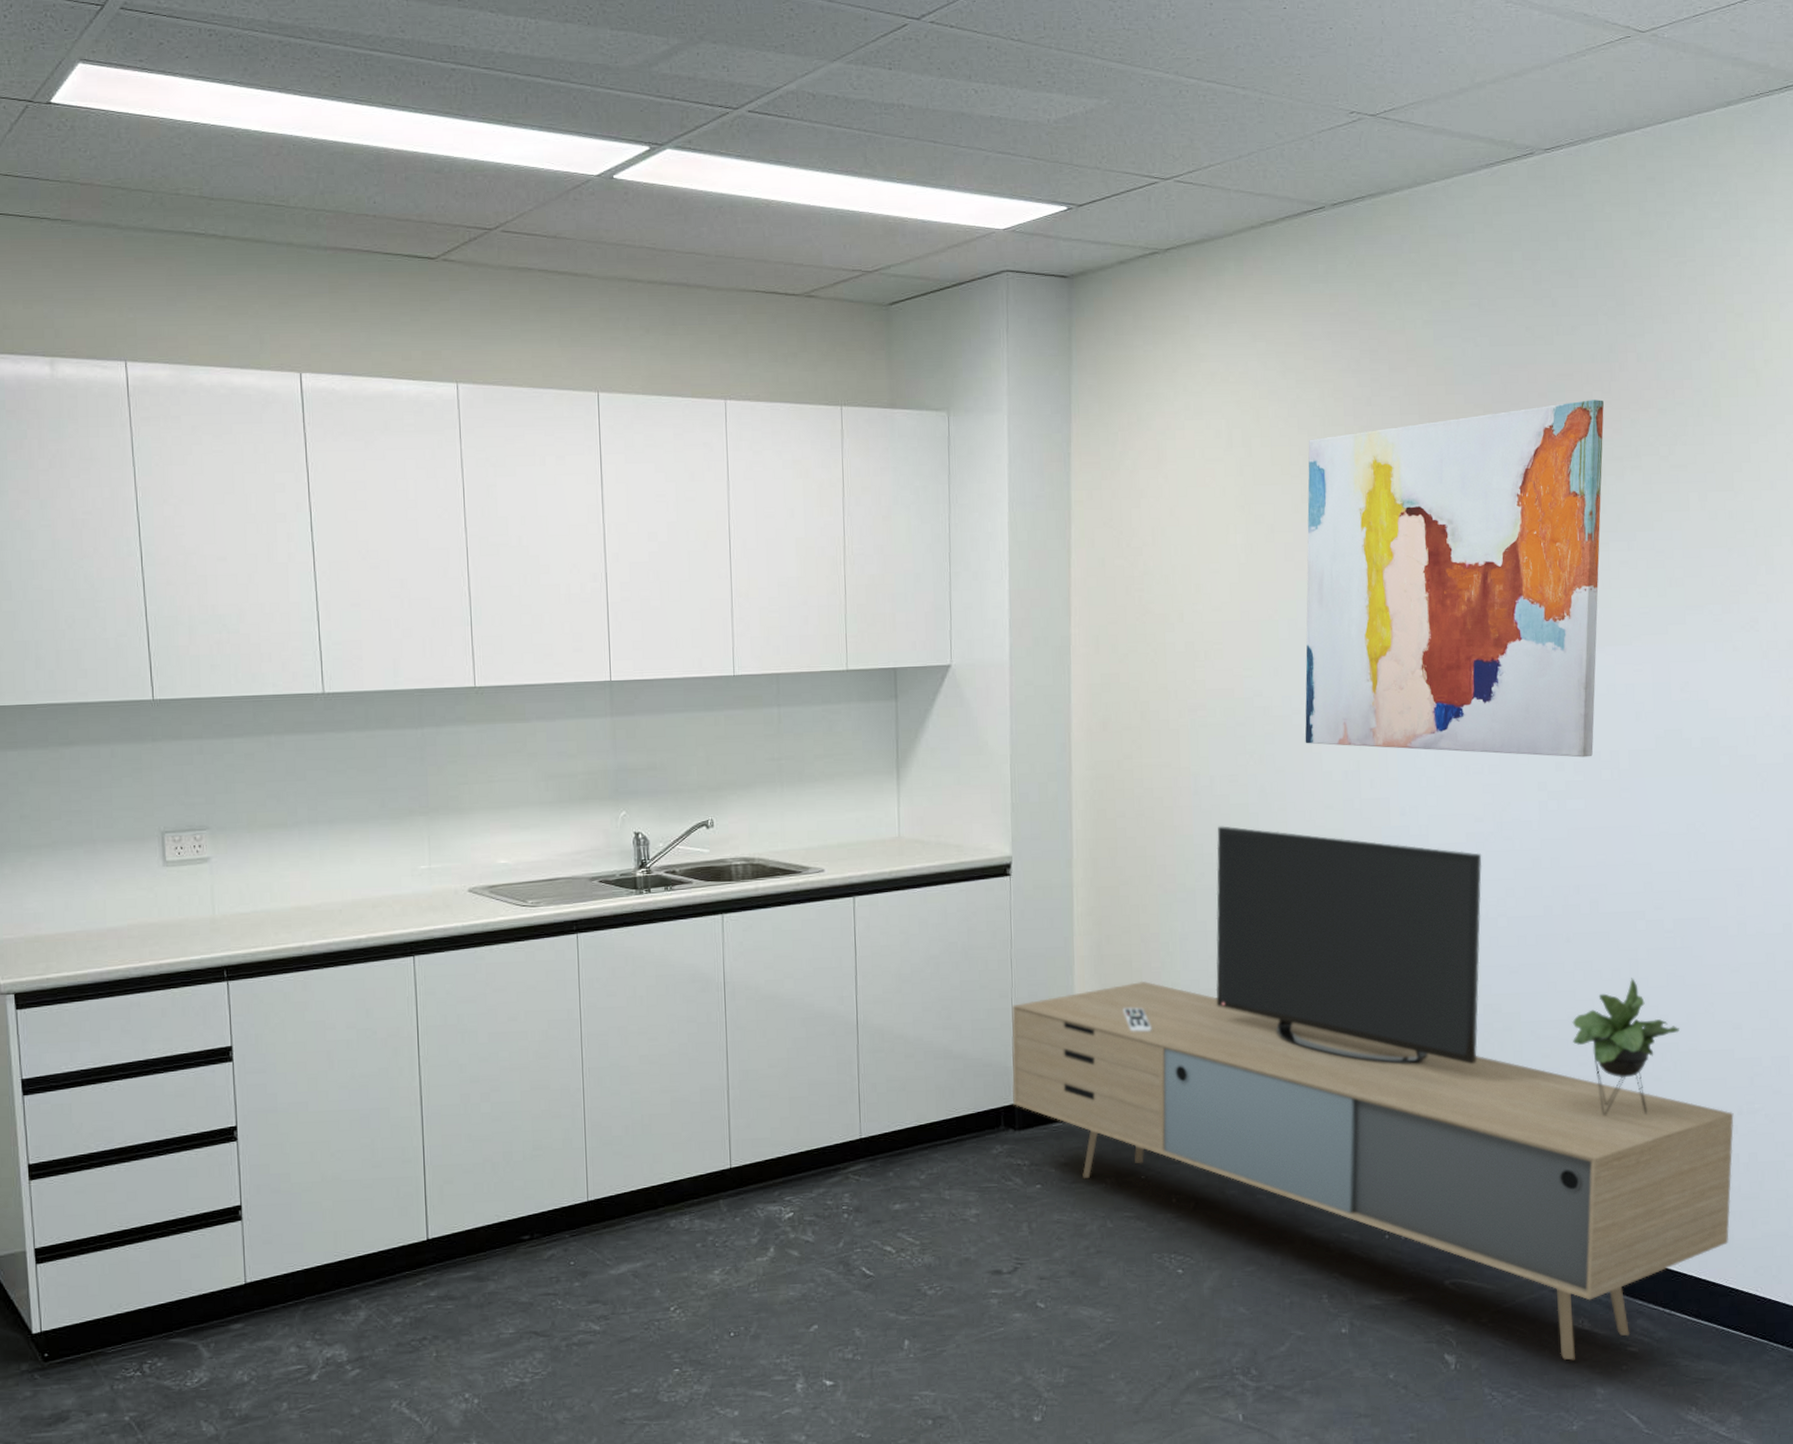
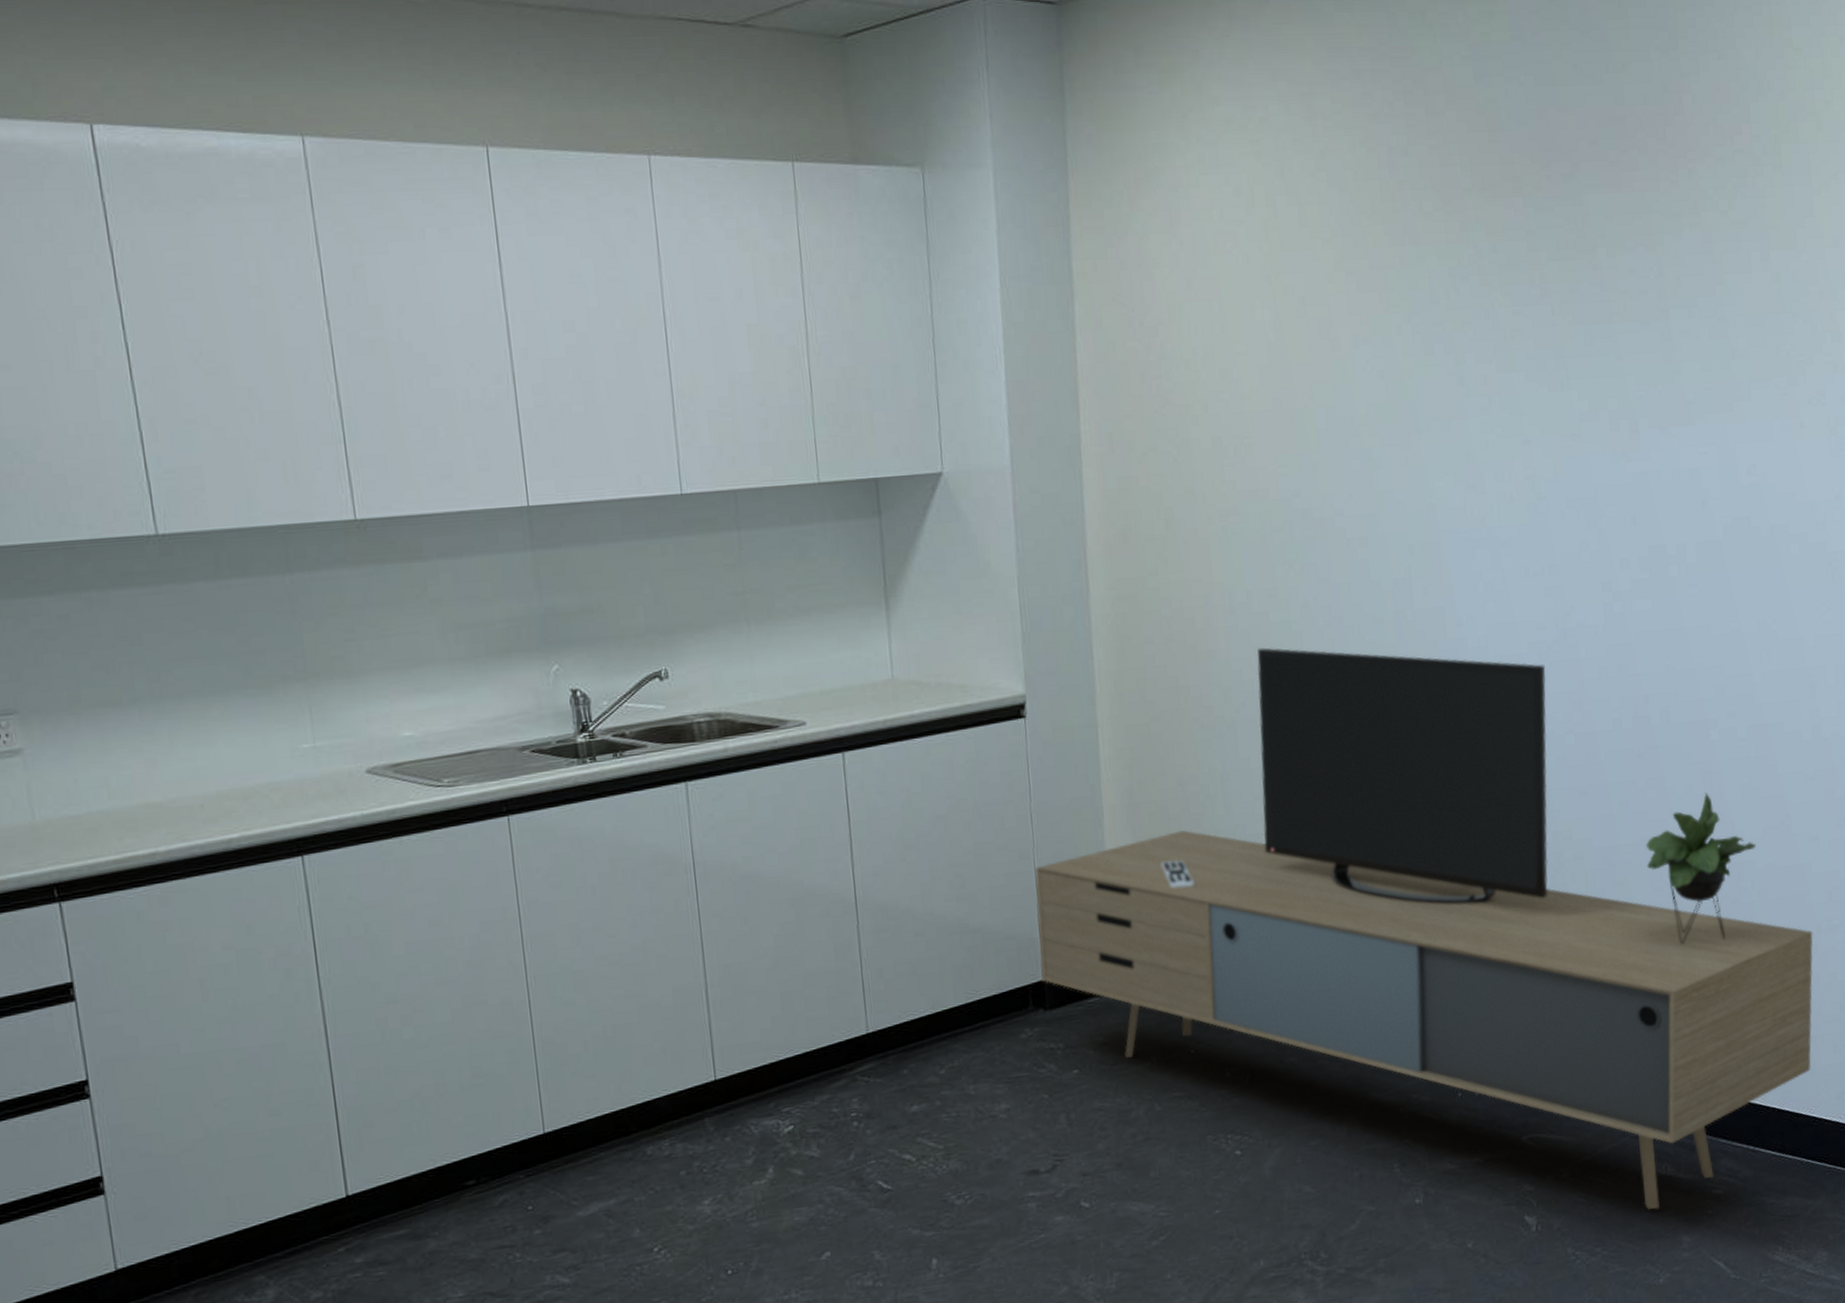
wall art: present [1305,399,1604,758] -> none [1340,147,1660,553]

